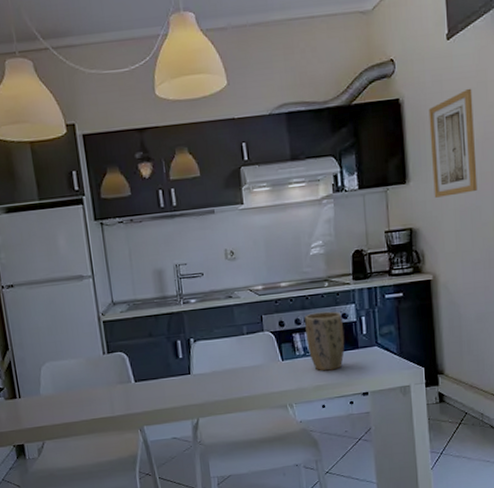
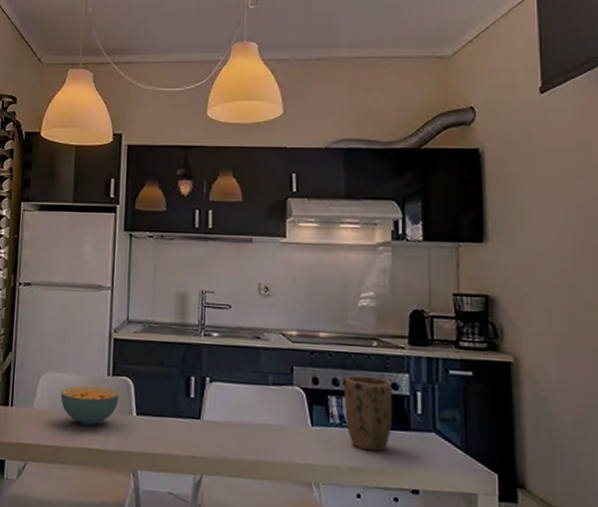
cereal bowl: none [63,365,117,400] -> present [60,386,119,426]
wall art: present [428,88,478,198] -> none [515,147,577,265]

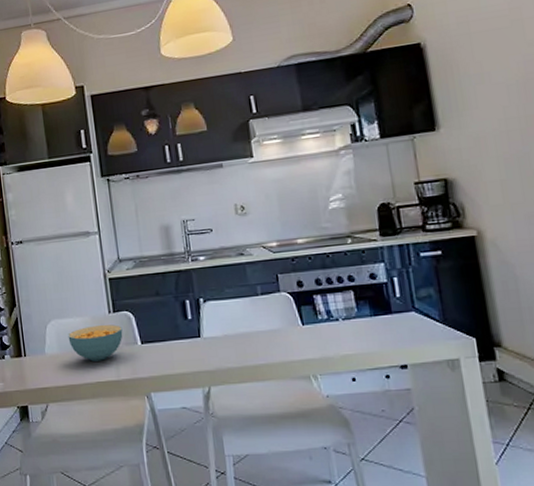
plant pot: present [344,375,393,452] -> none [326,270,375,339]

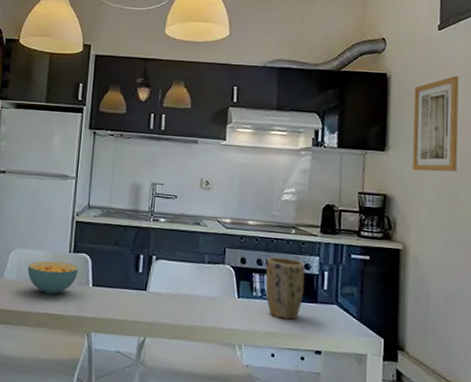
plant pot: none [326,270,375,339] -> present [265,256,305,320]
wall art: none [455,27,524,145] -> present [412,75,459,172]

